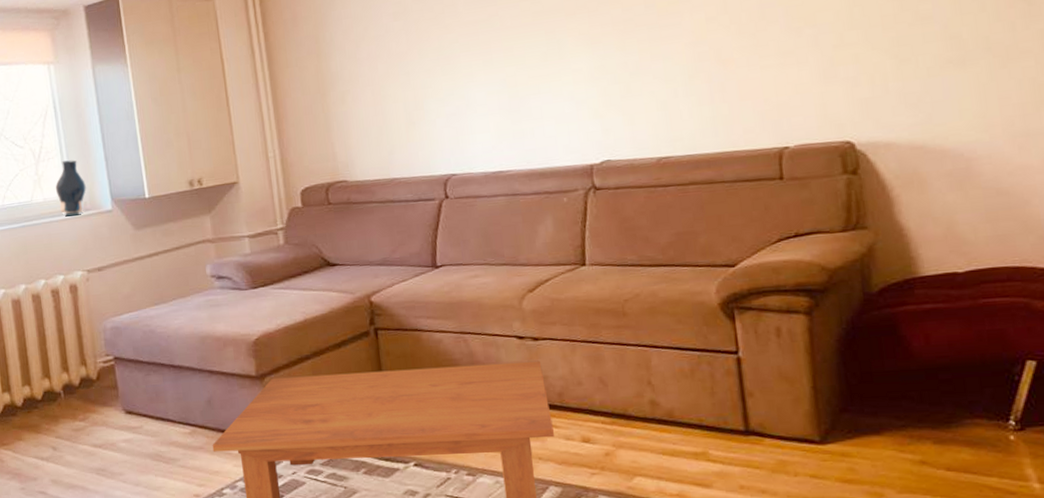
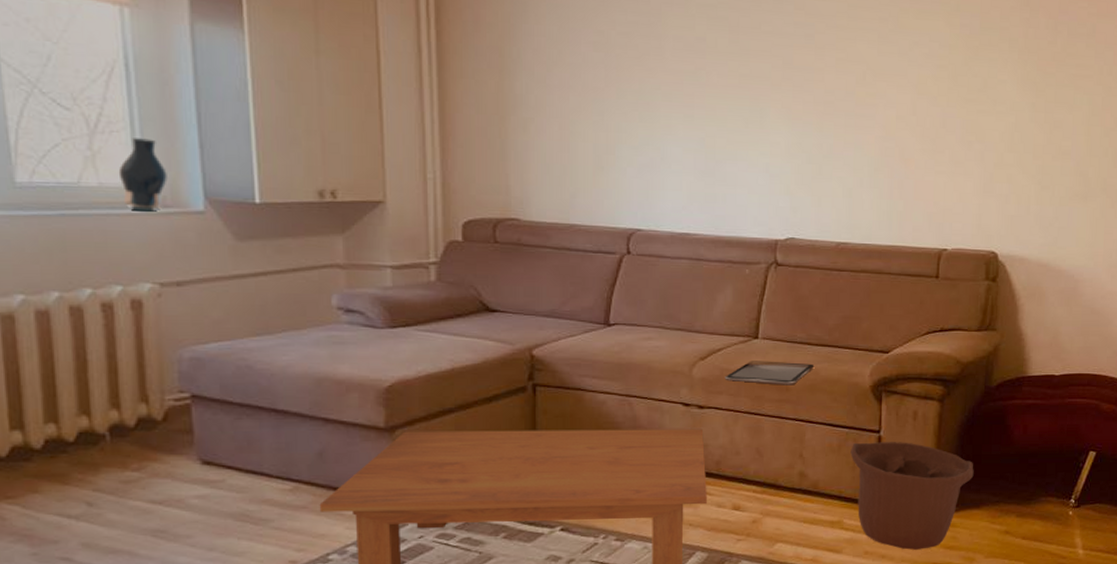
tablet: none [556,285,652,312] -> present [724,361,815,385]
basket: none [706,362,866,484] -> present [850,442,974,550]

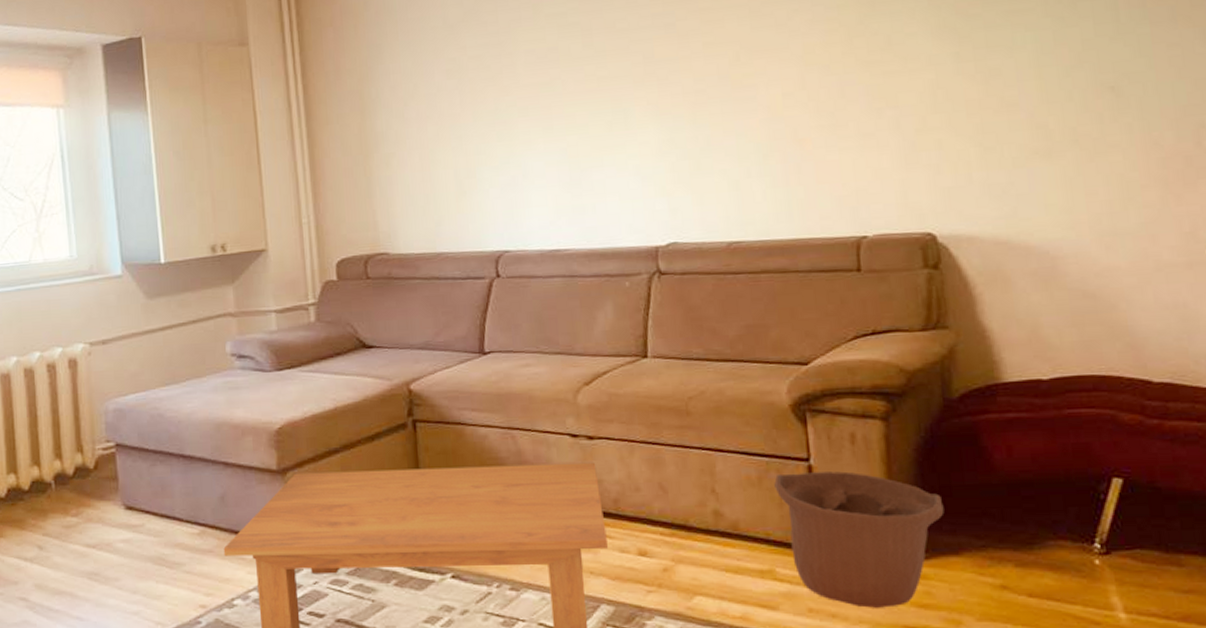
vase: present [118,138,167,213] -> none [57,216,94,282]
tablet: present [724,361,815,385] -> none [613,382,718,410]

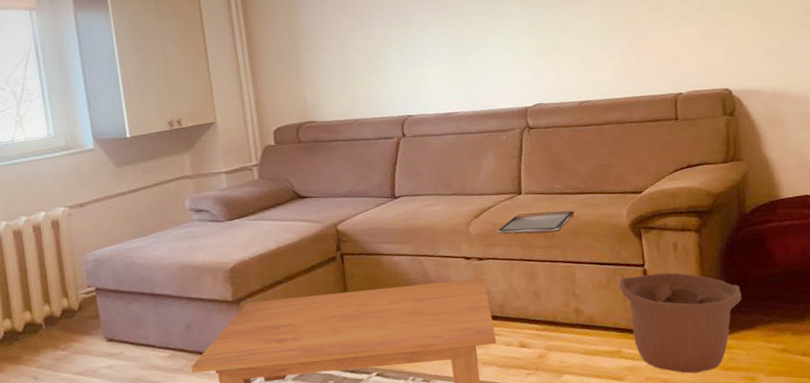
tablet: none [613,382,718,410] -> present [497,210,575,234]

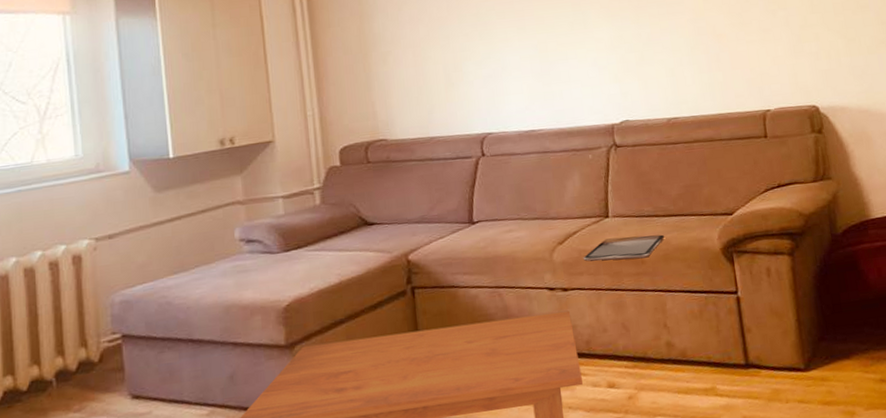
basket: present [619,272,742,374] -> none [712,299,838,410]

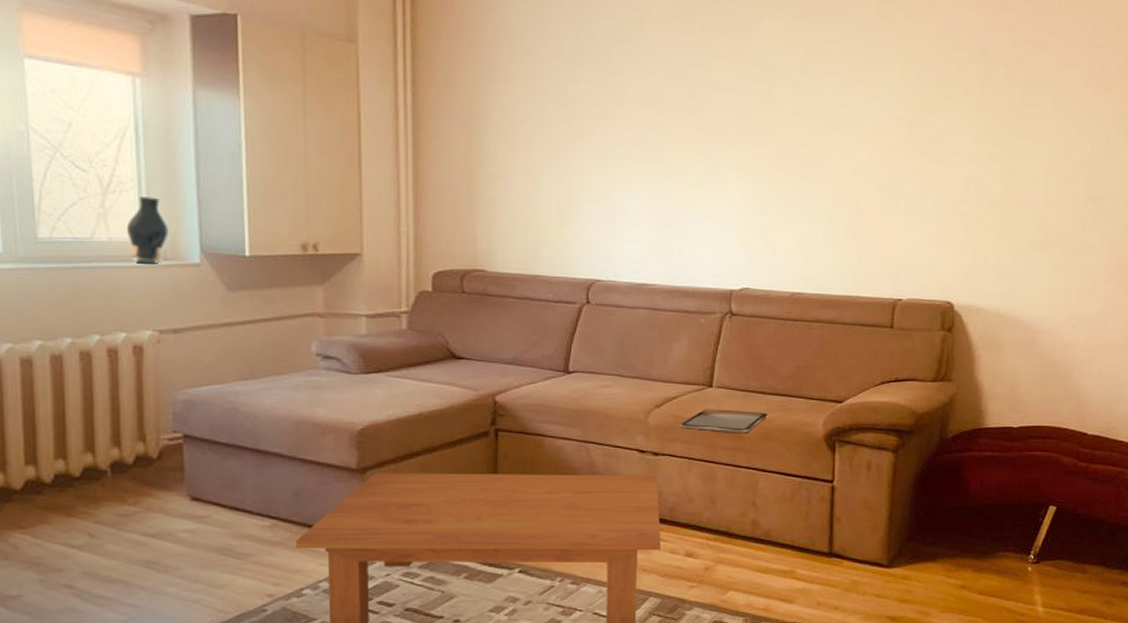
vase: none [62,117,100,180] -> present [126,196,169,266]

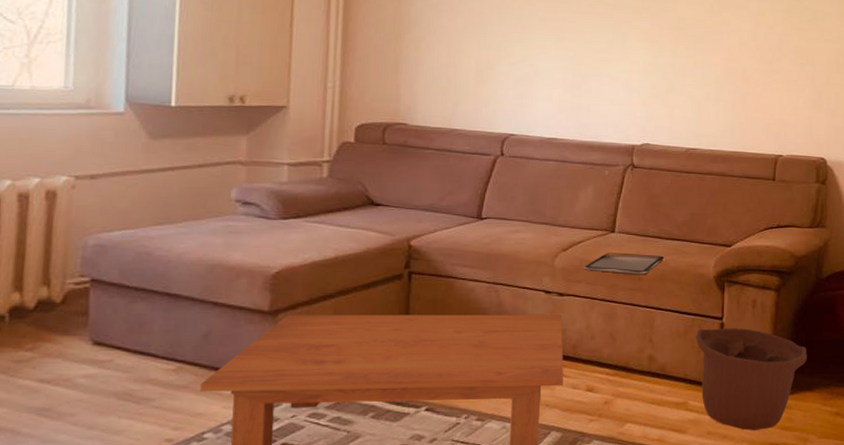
vase: present [126,196,169,266] -> none [50,48,95,114]
basket: none [803,492,929,602] -> present [696,328,807,431]

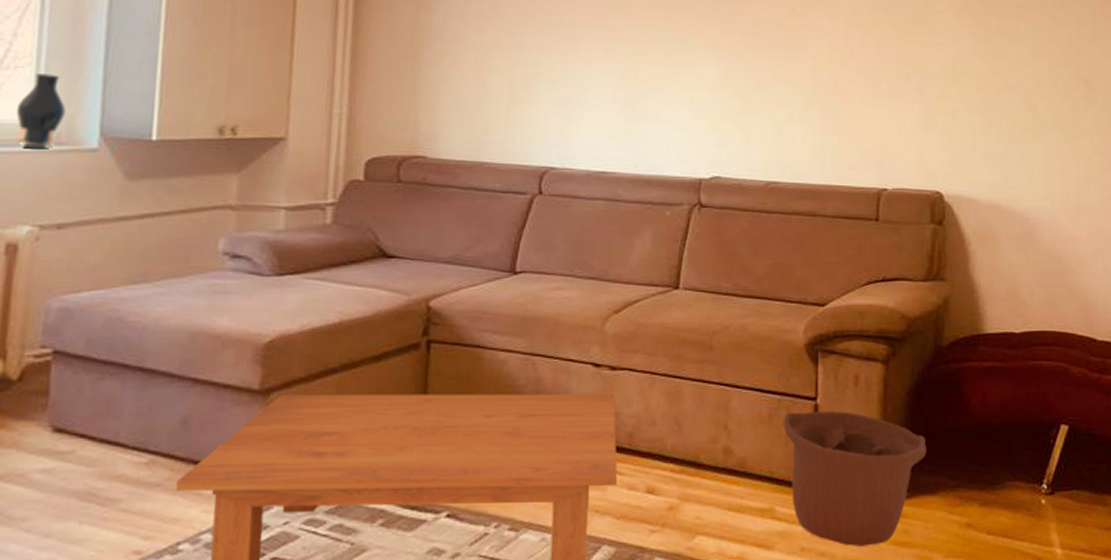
vase: none [50,48,95,114] -> present [16,73,66,151]
tablet: present [583,252,665,275] -> none [640,314,742,343]

